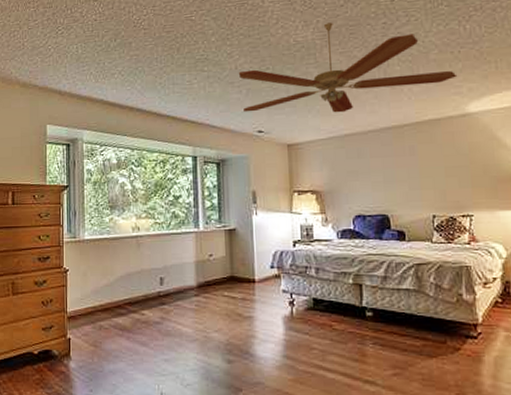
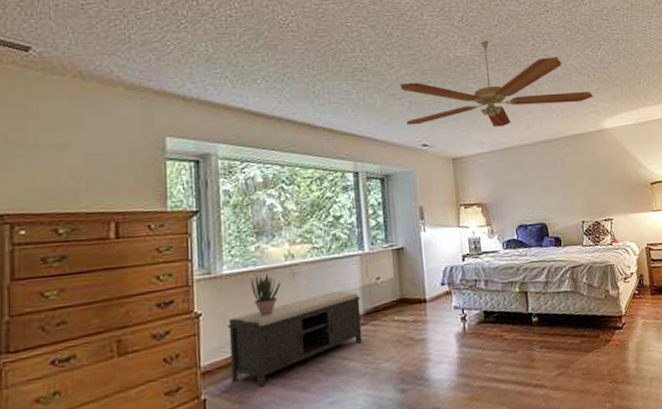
bench: none [86,263,195,336] -> present [227,291,363,387]
potted plant: none [106,241,129,277] -> present [251,273,281,316]

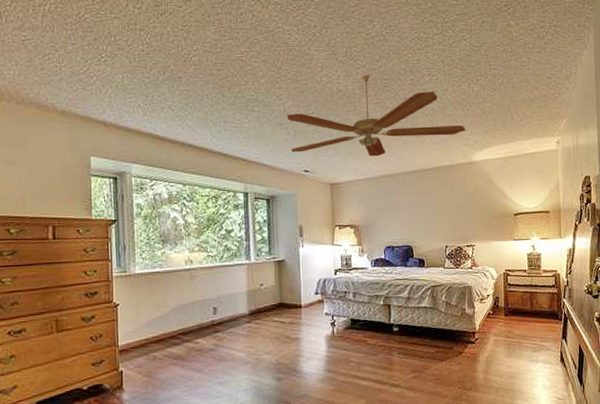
bench: present [227,291,363,387] -> none [138,293,247,366]
potted plant: present [251,273,281,316] -> none [158,275,182,309]

